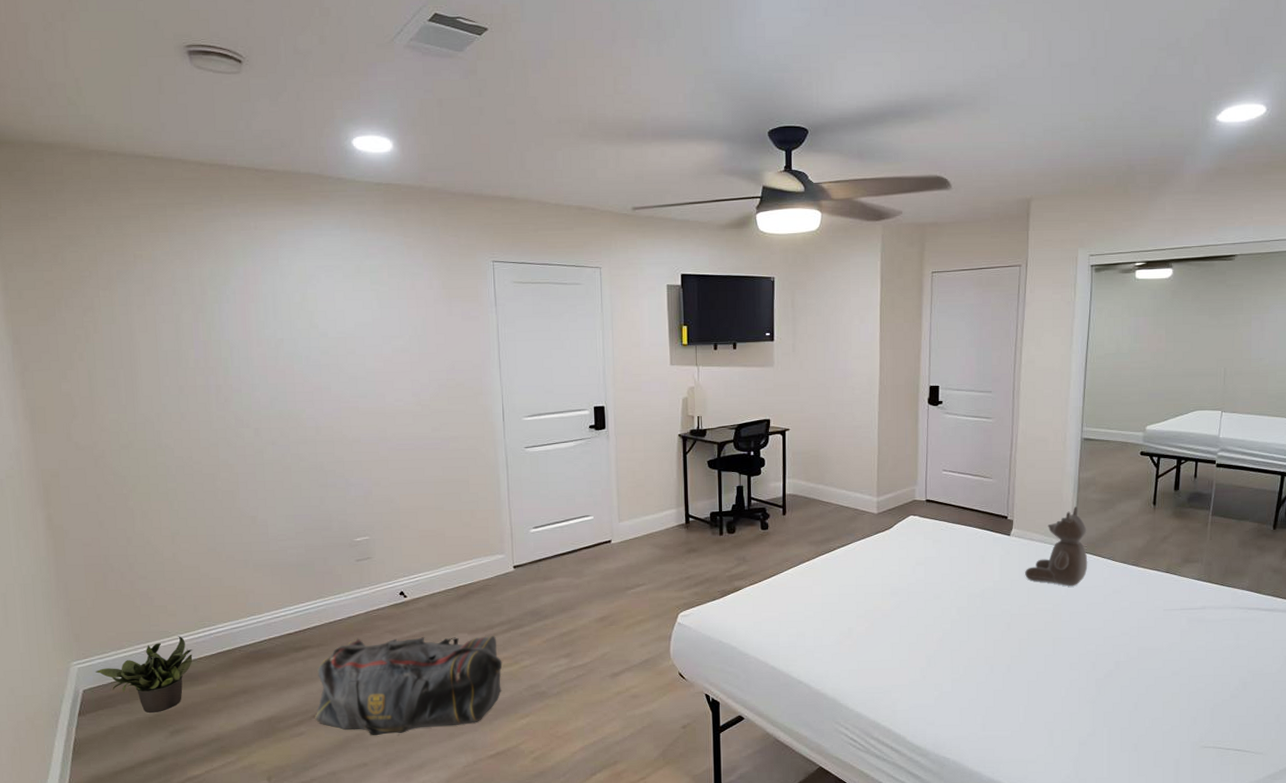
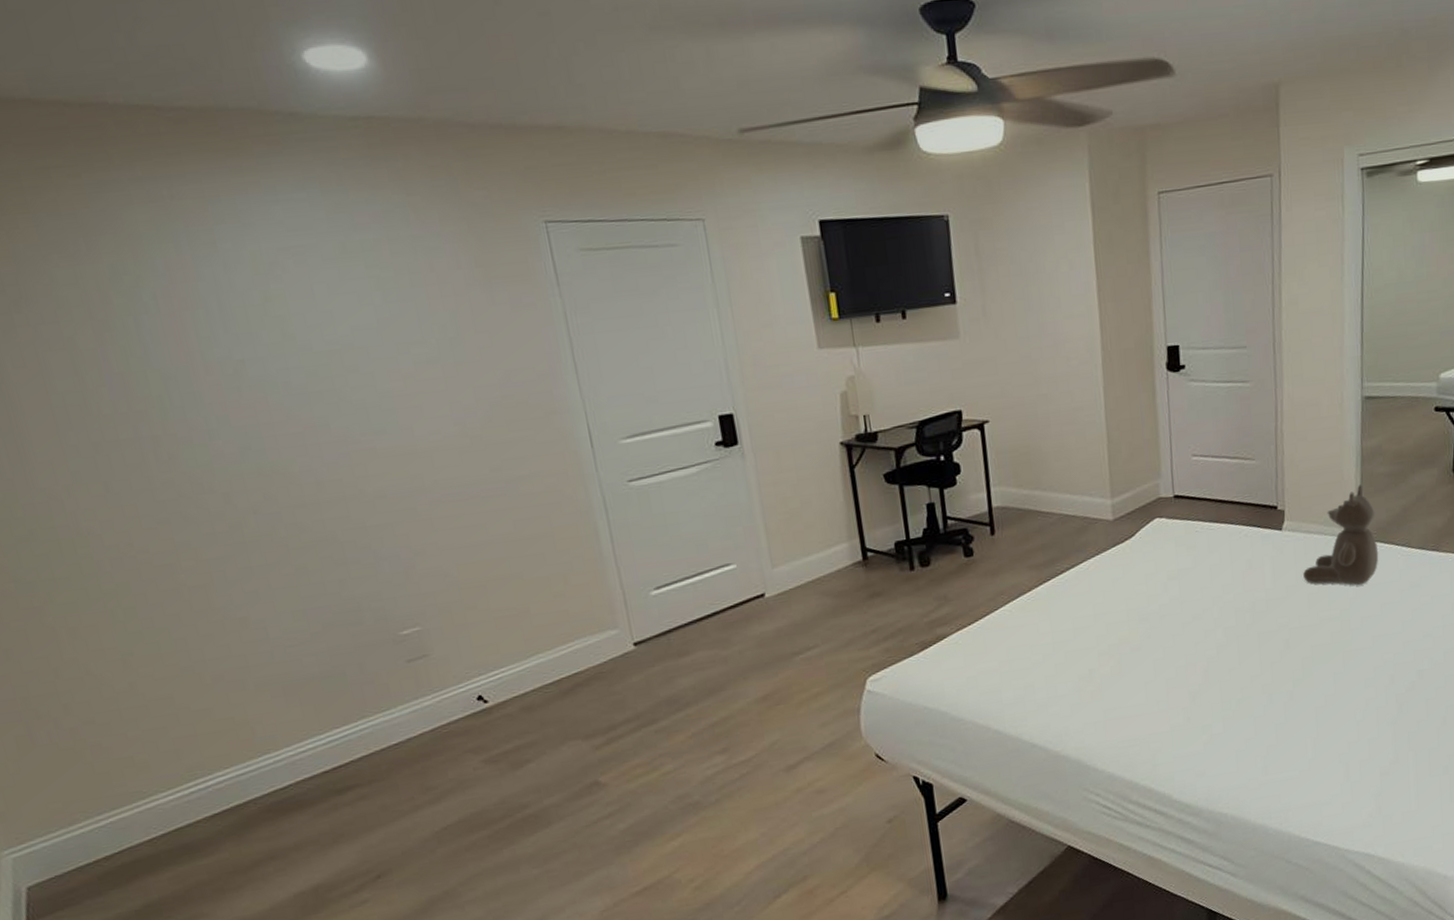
potted plant: present [95,636,193,713] -> none [40,795,187,905]
duffel bag: present [315,635,503,735] -> none [373,737,640,890]

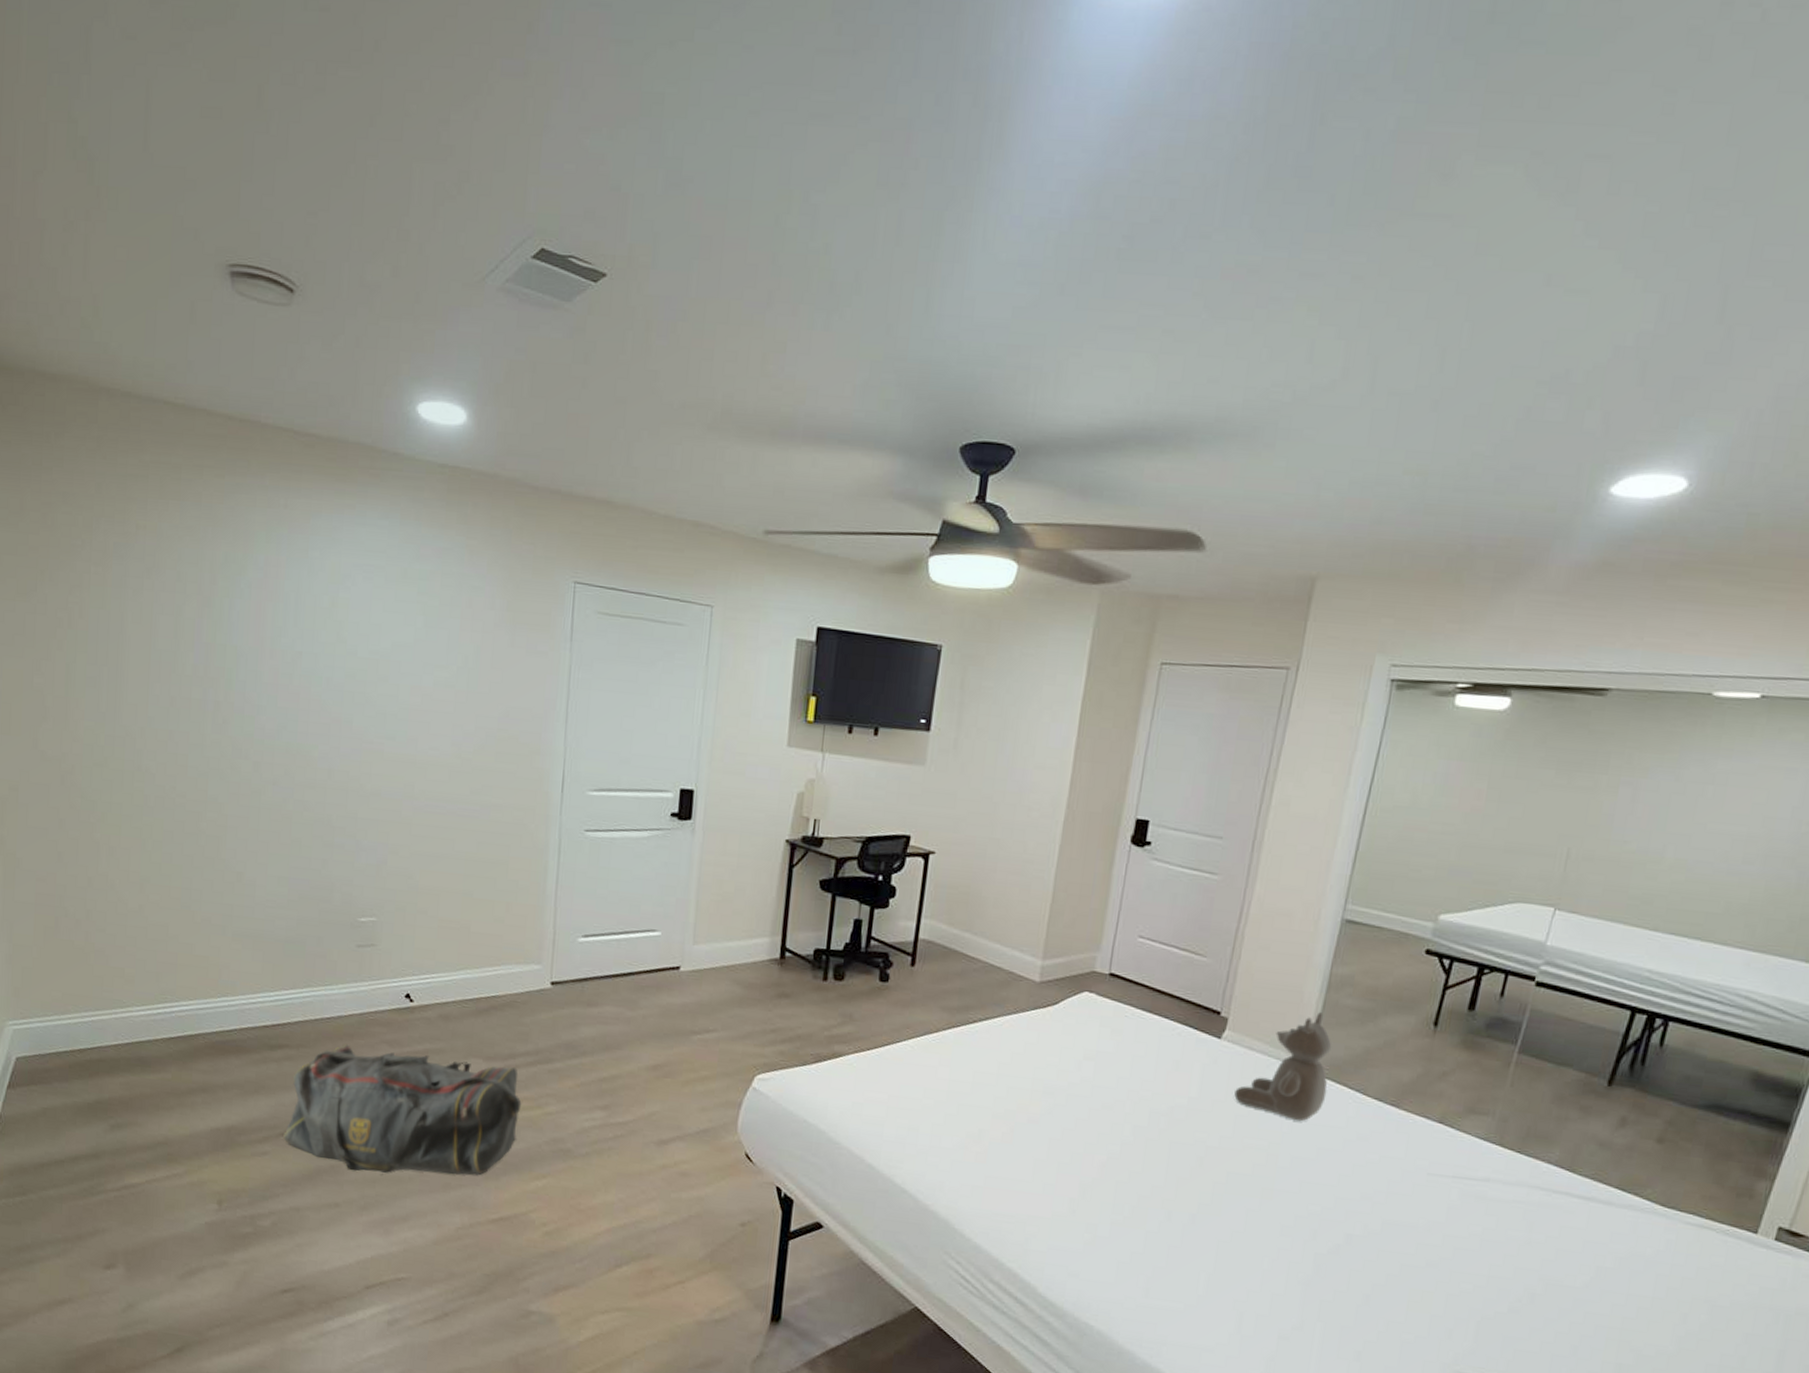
duffel bag: none [373,737,640,890] -> present [283,1044,522,1176]

